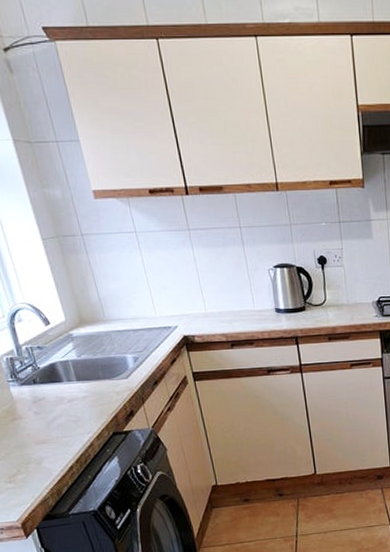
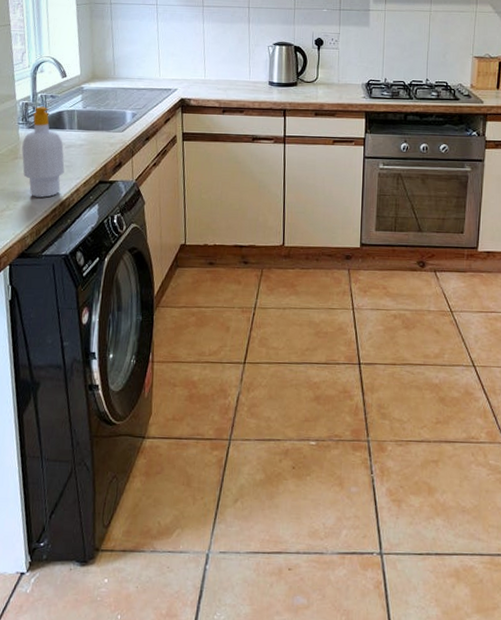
soap bottle: none [17,360,73,457] -> present [21,106,65,198]

